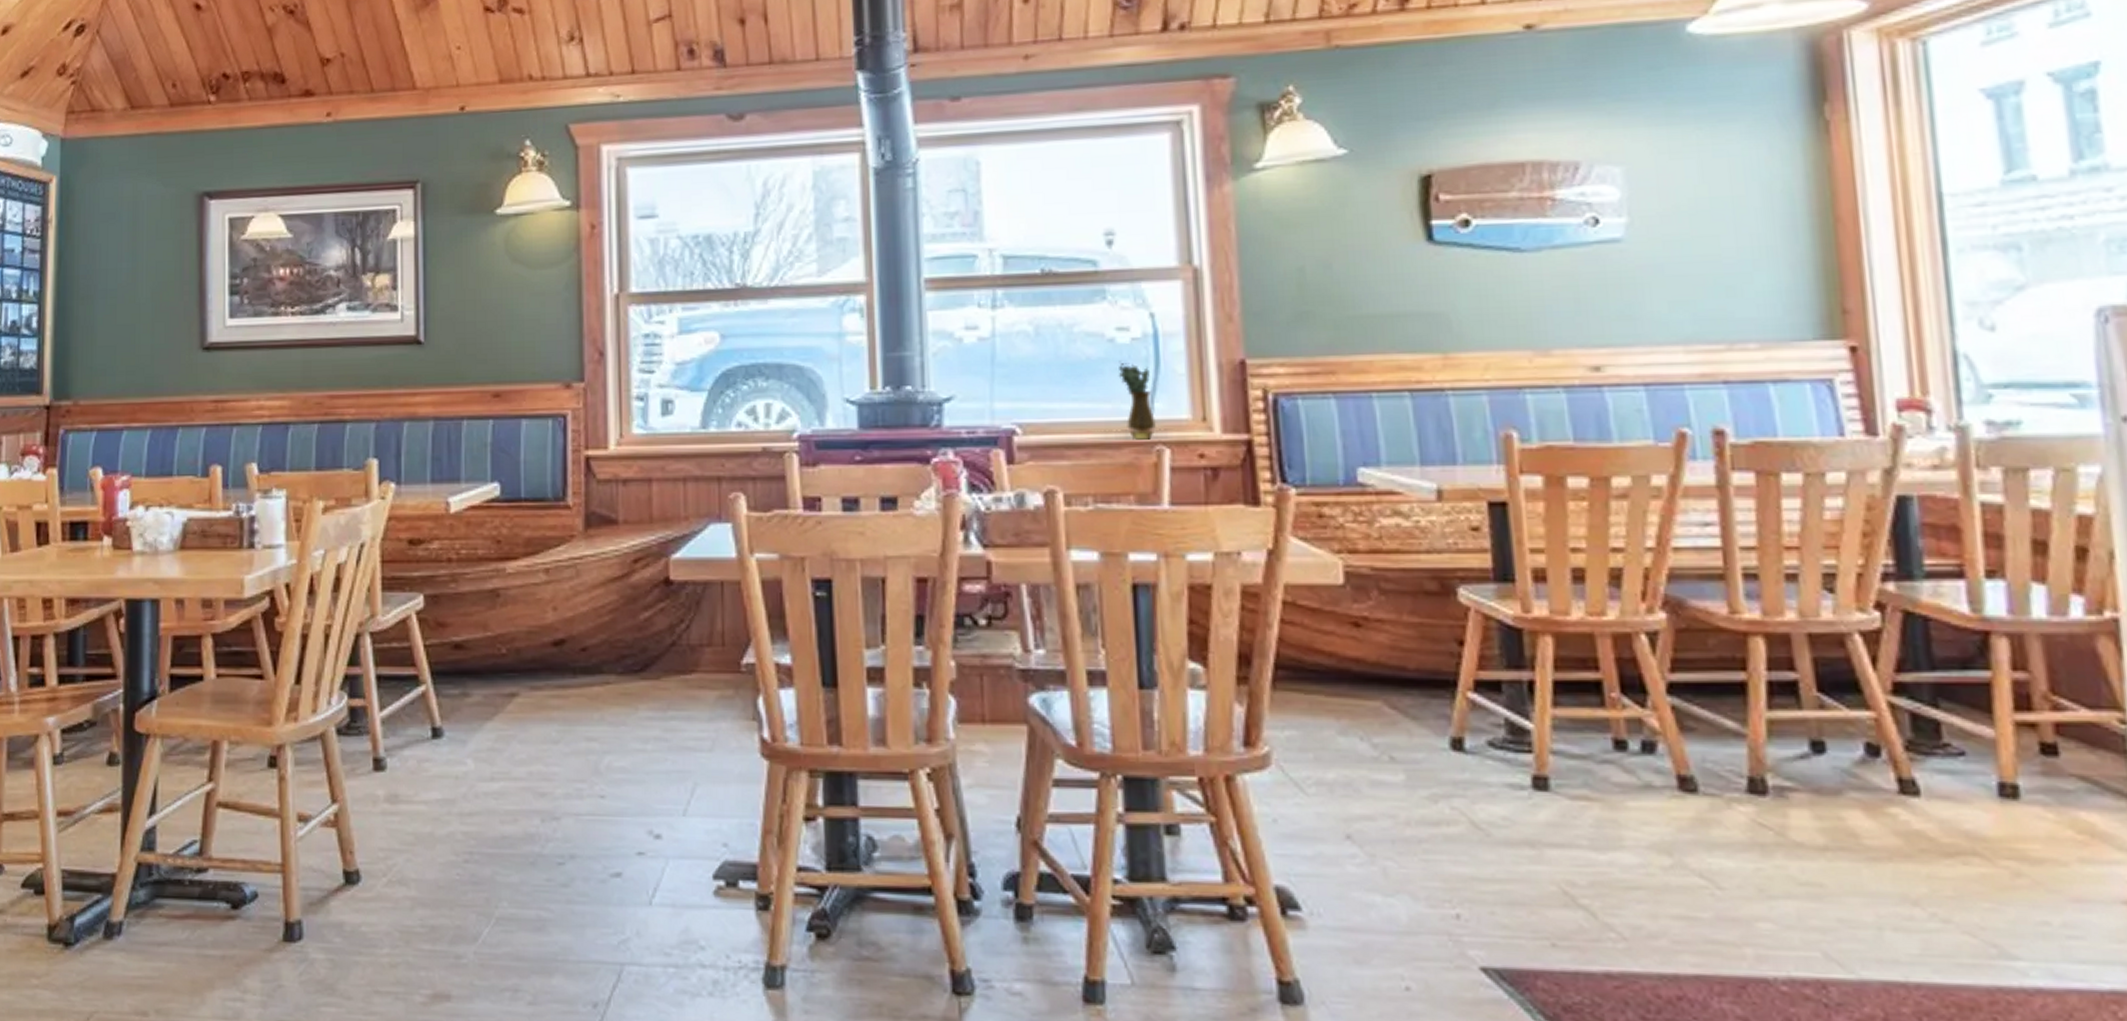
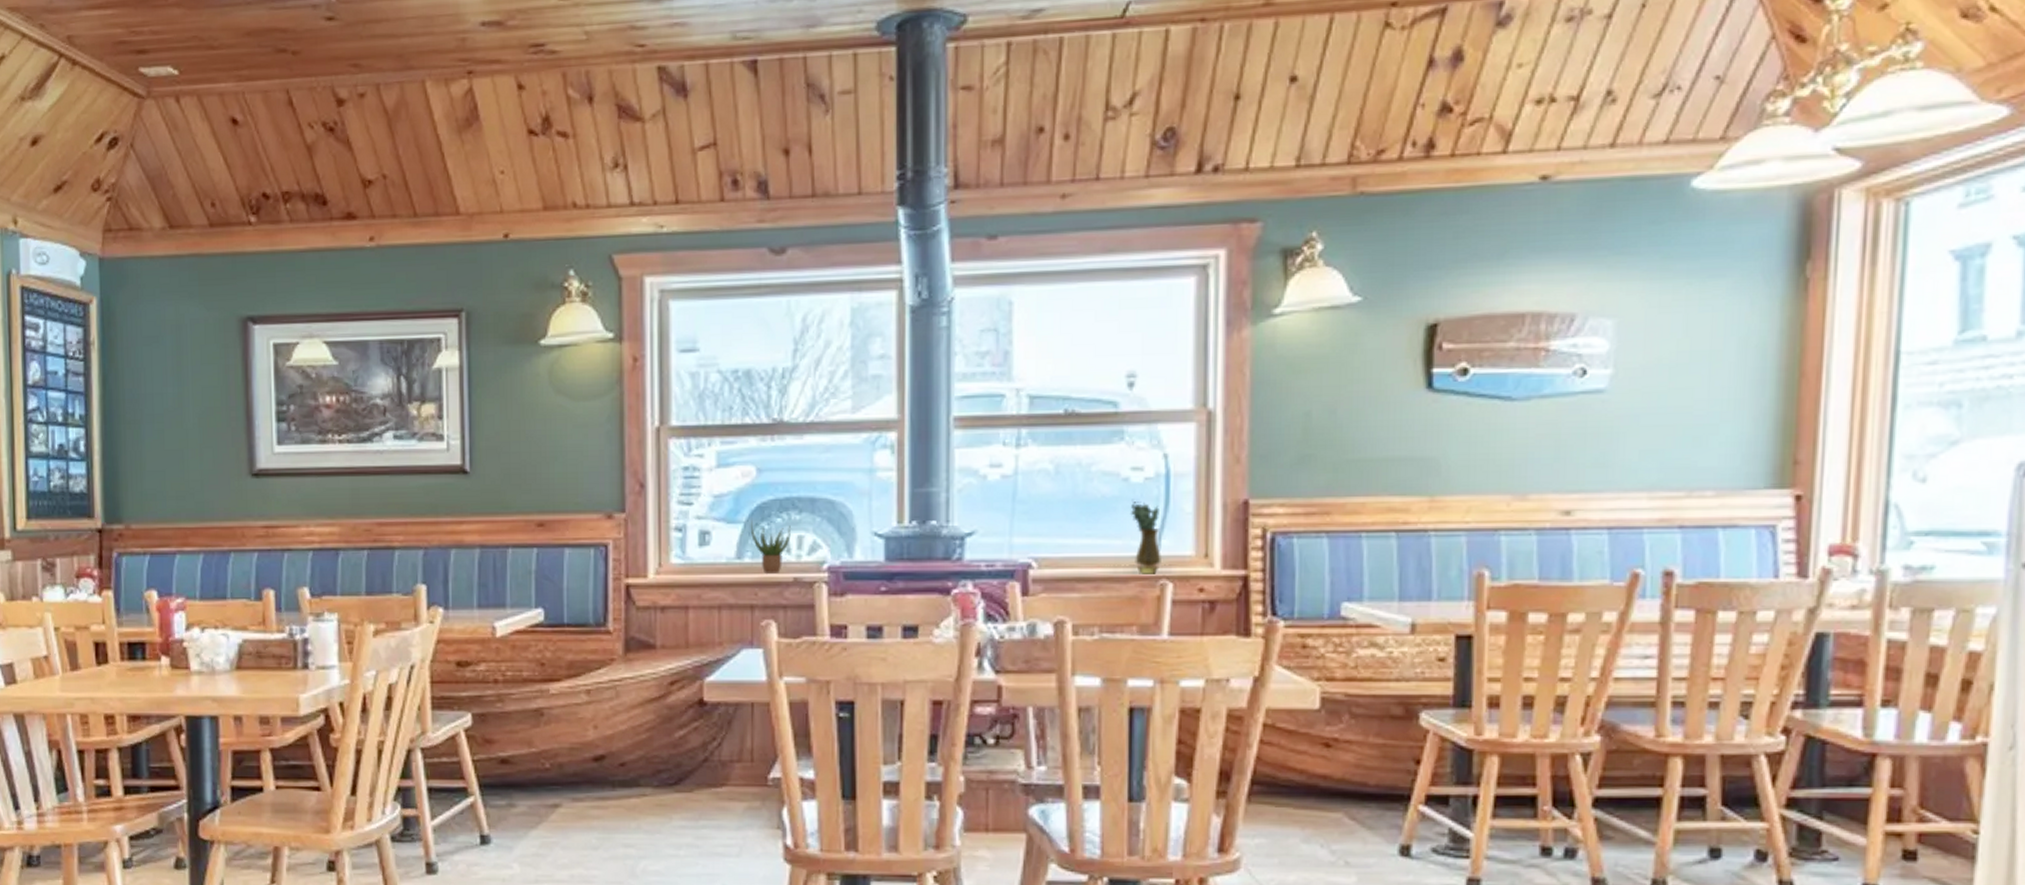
potted plant: none [715,387,758,445] -> present [750,519,791,575]

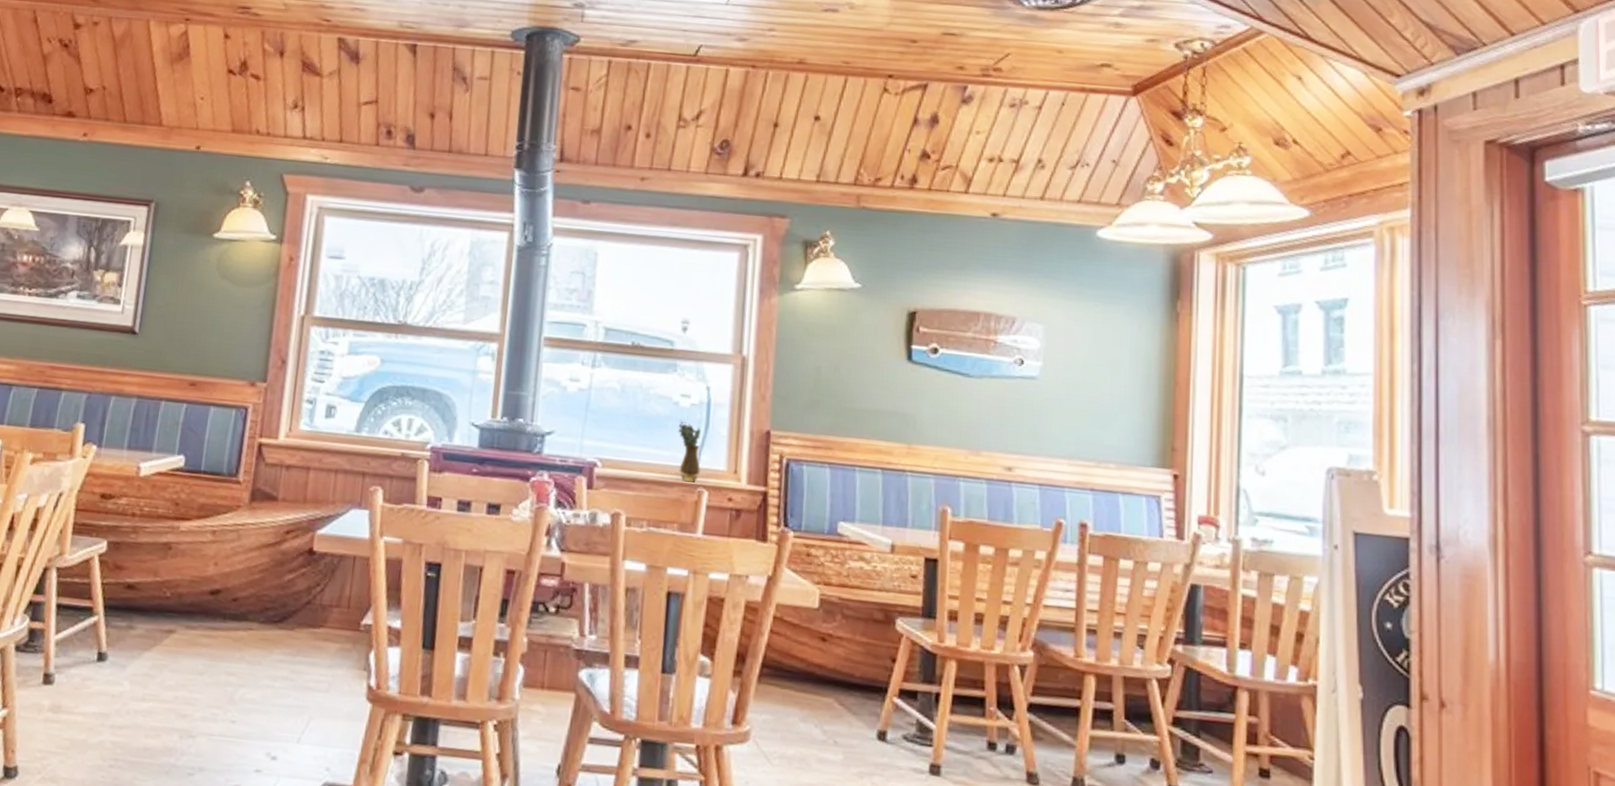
potted plant: present [750,519,791,575] -> none [369,400,404,448]

